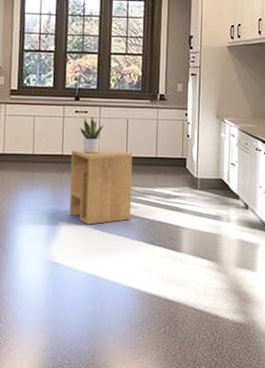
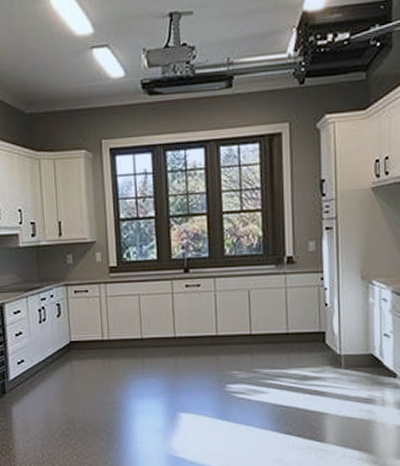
side table: present [69,148,132,225] -> none [184,326,261,415]
potted plant: present [80,116,104,154] -> none [193,289,221,334]

